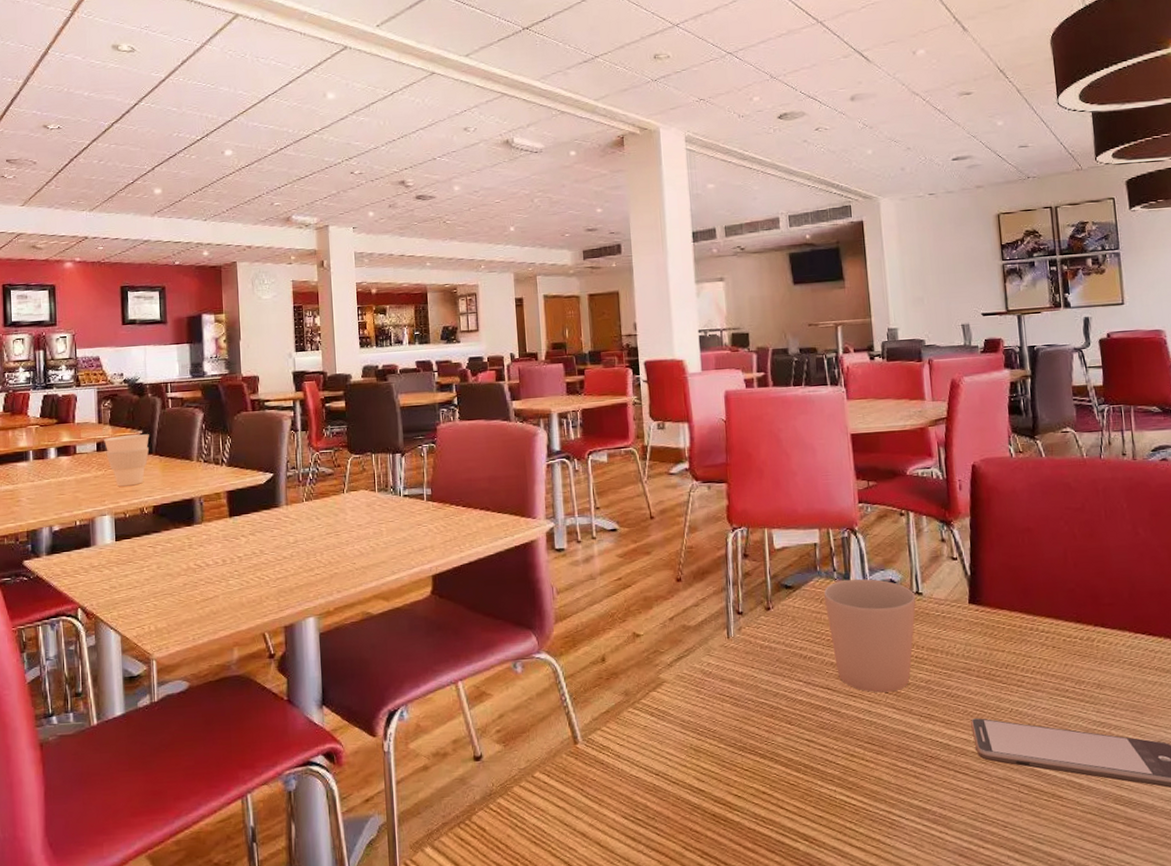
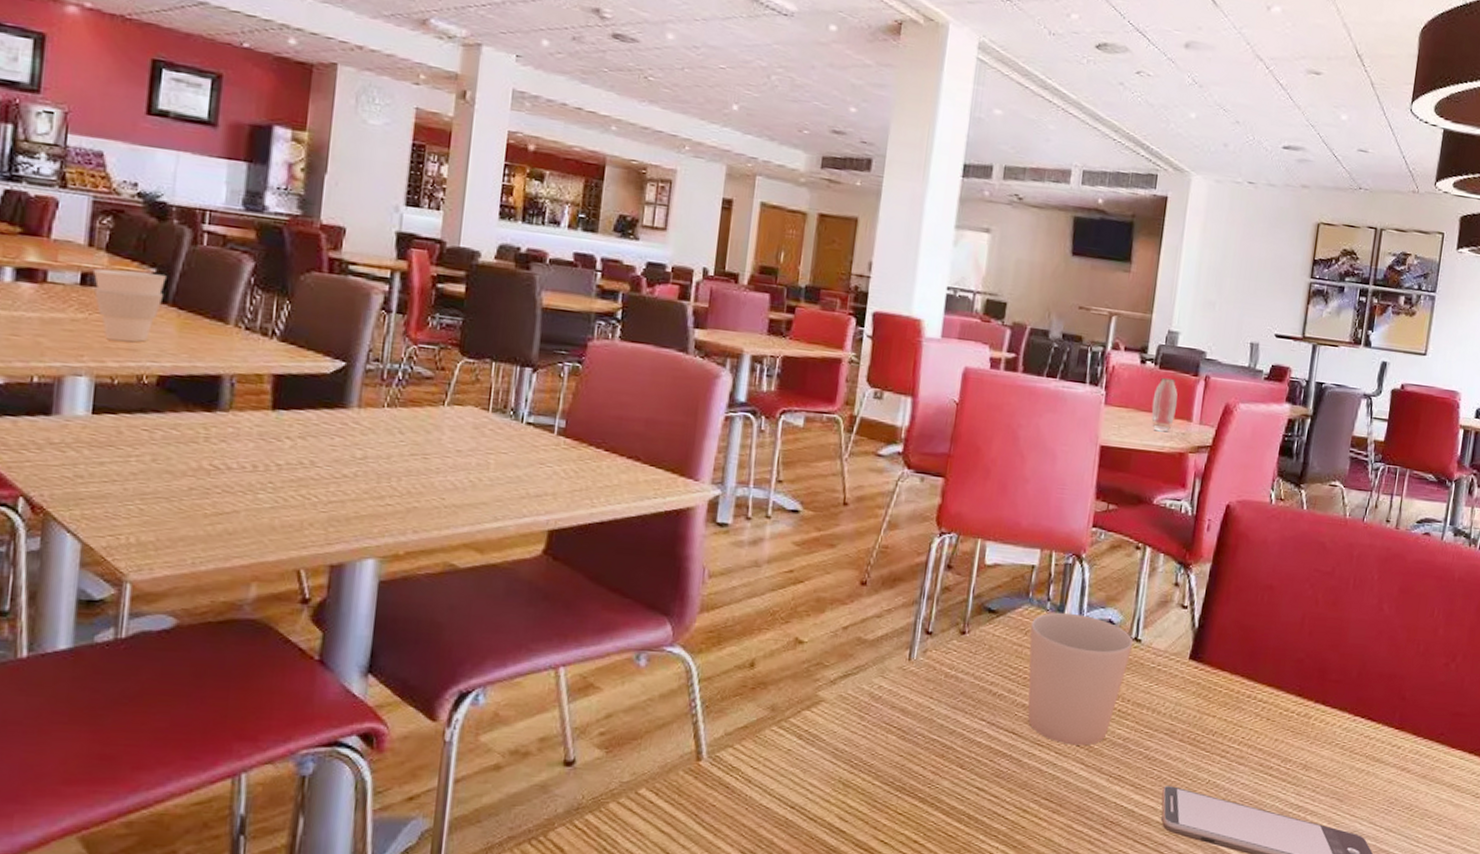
vase: none [887,367,910,414] -> present [1151,377,1178,433]

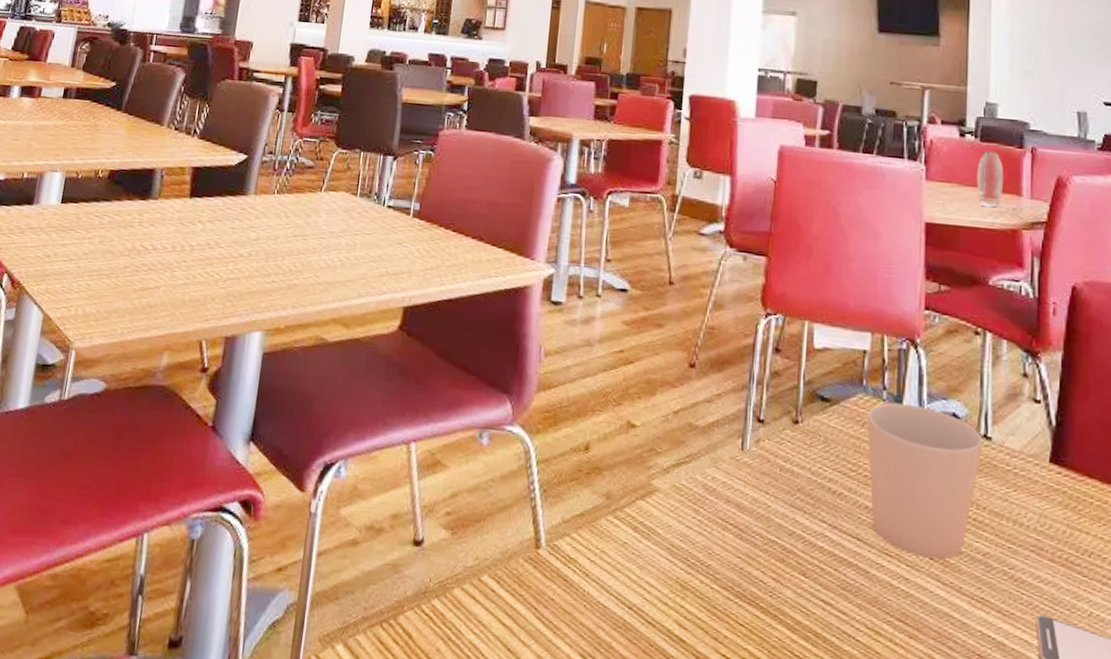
cup: present [92,269,166,343] -> none [71,84,122,144]

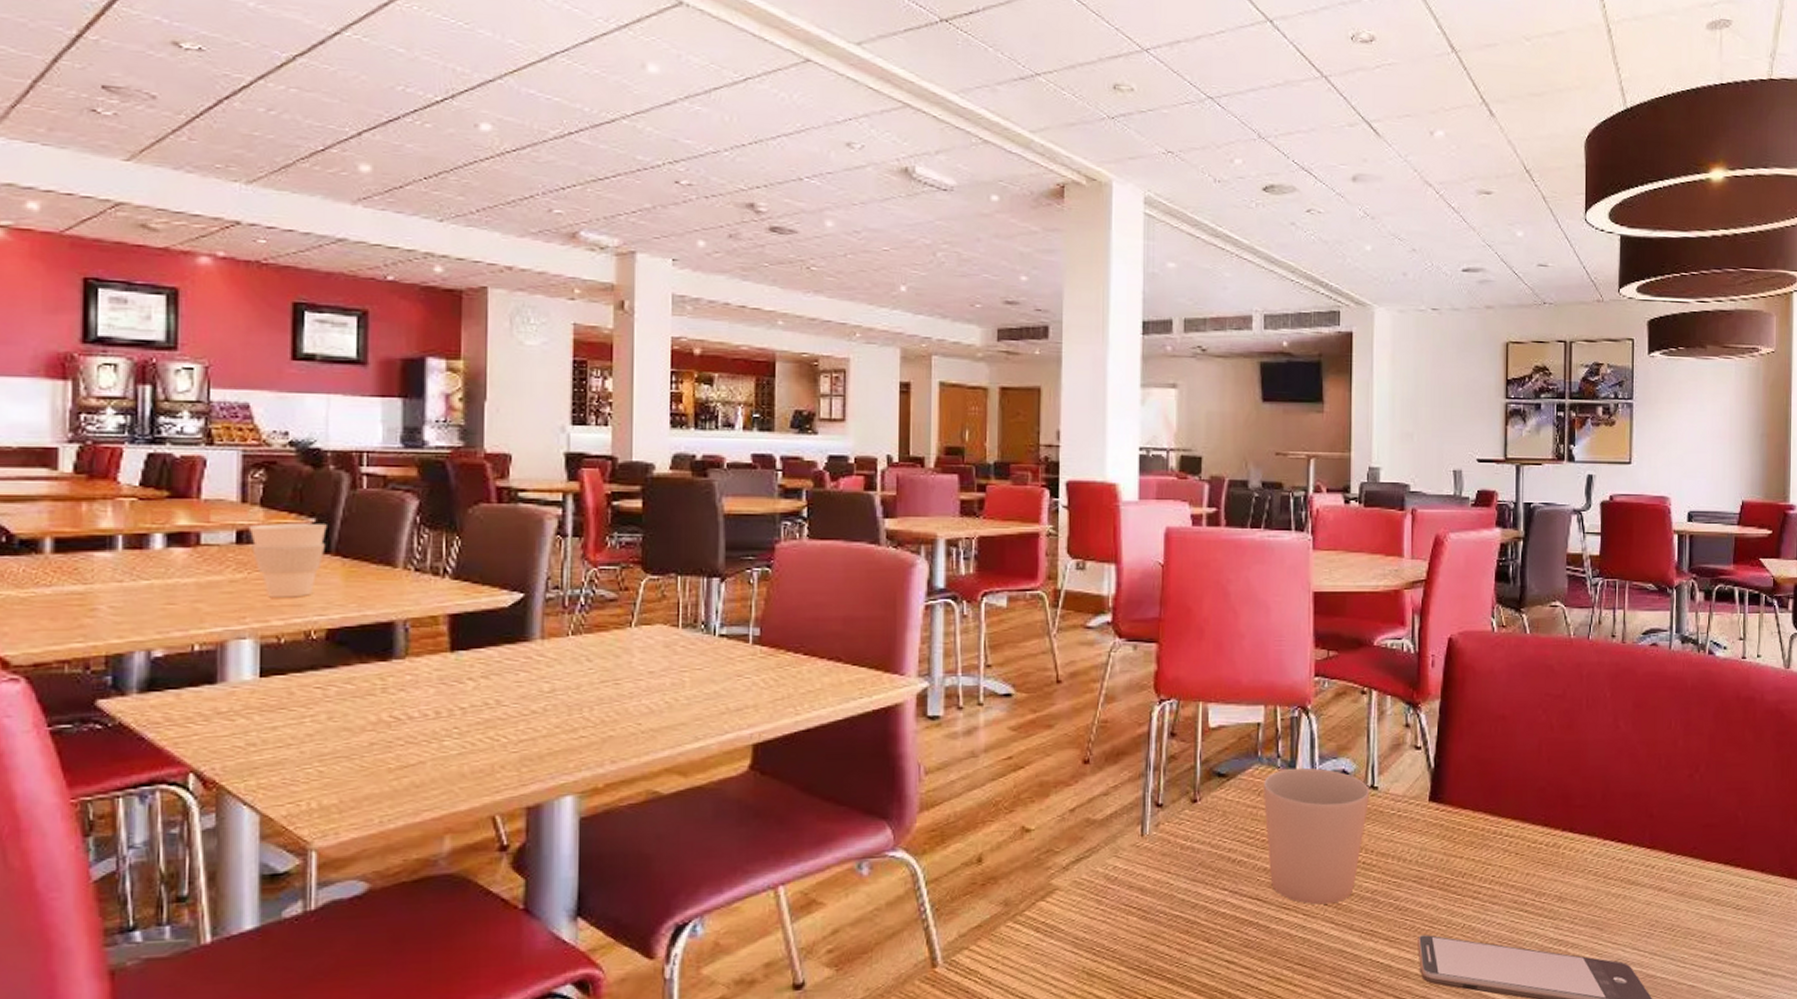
cup: none [71,84,122,144] -> present [248,524,327,598]
vase: present [976,150,1004,208] -> none [1361,515,1387,571]

